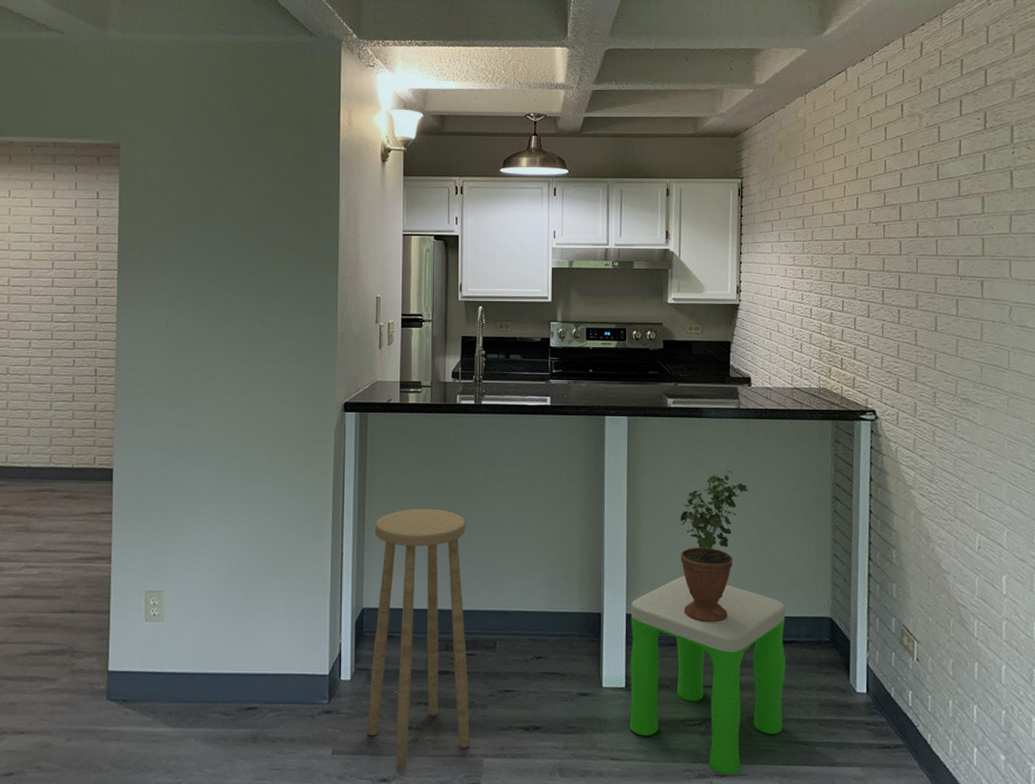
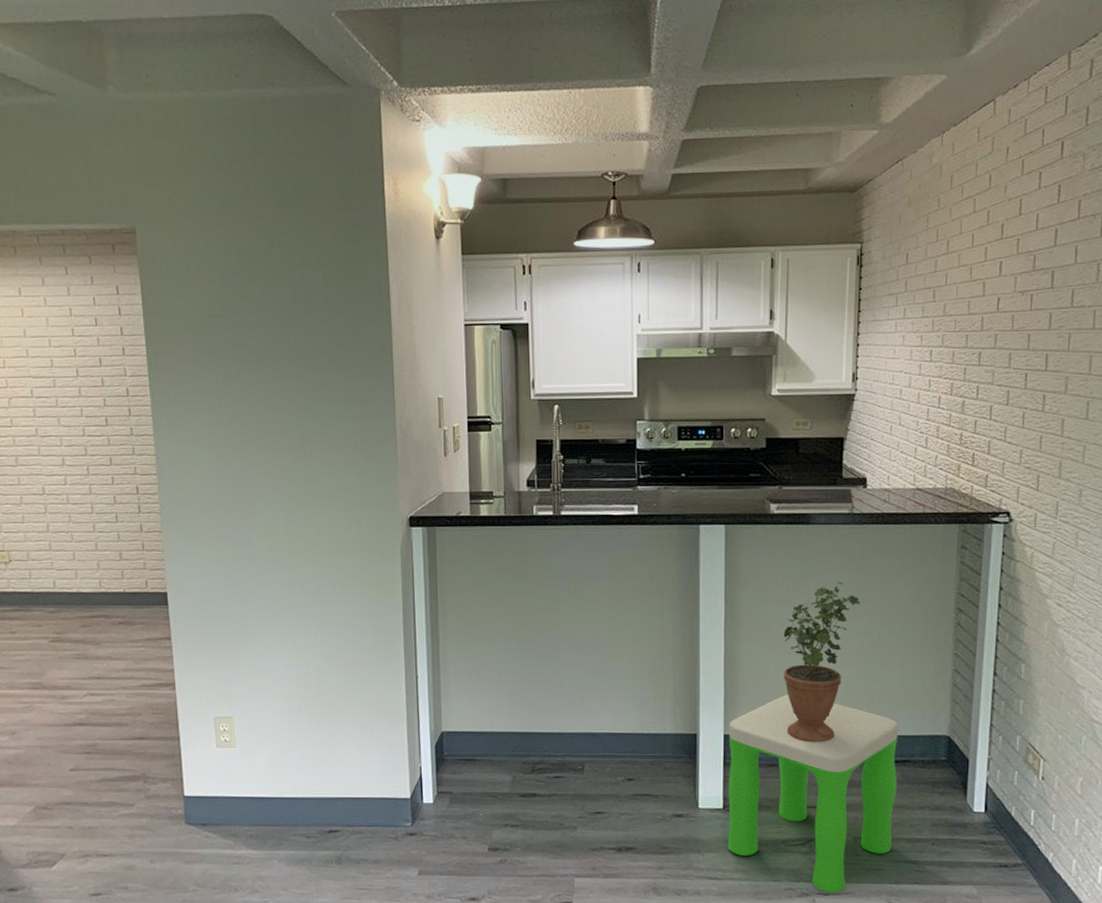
stool: present [368,509,470,771] -> none [450,628,560,891]

